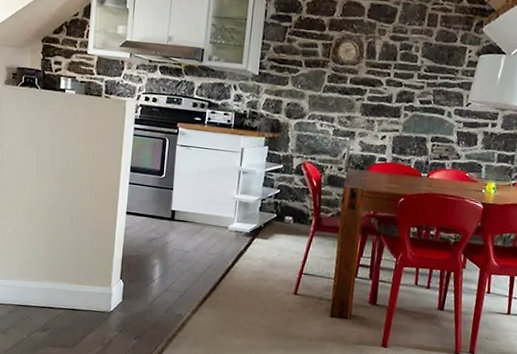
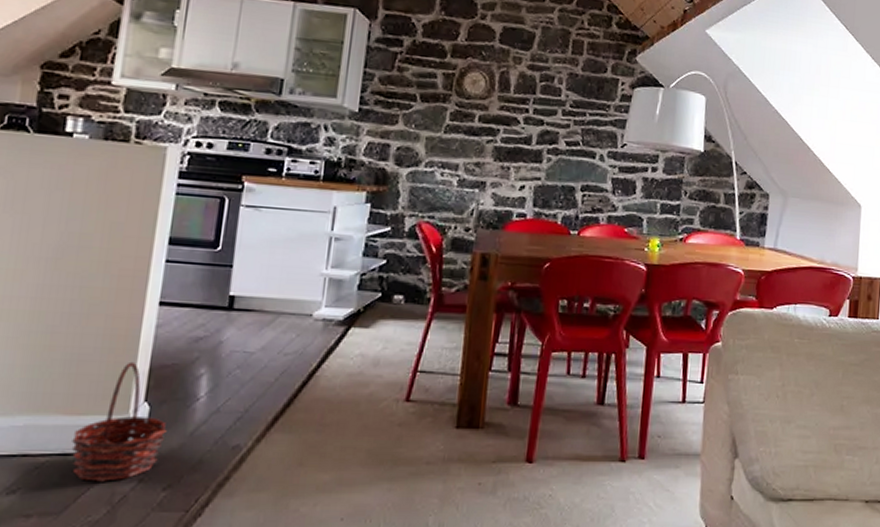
basket: none [77,251,135,330] -> present [72,361,167,482]

